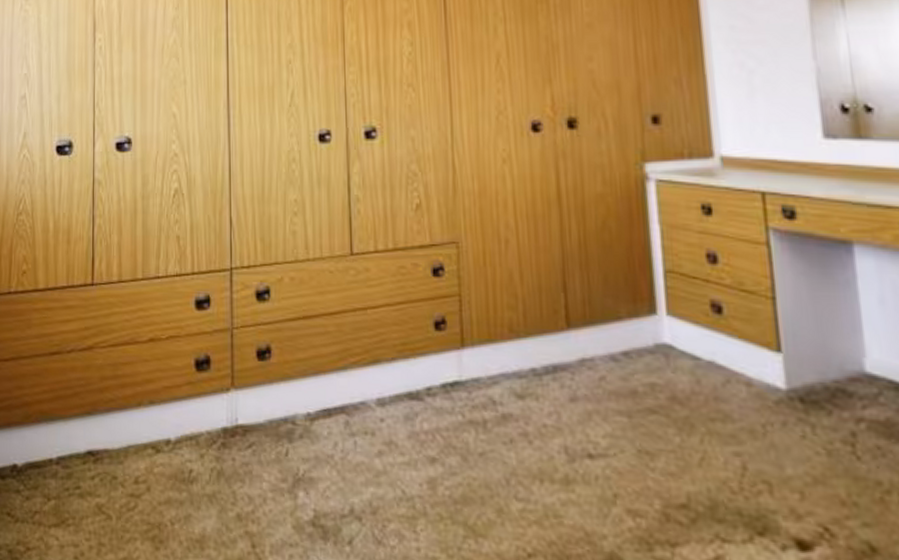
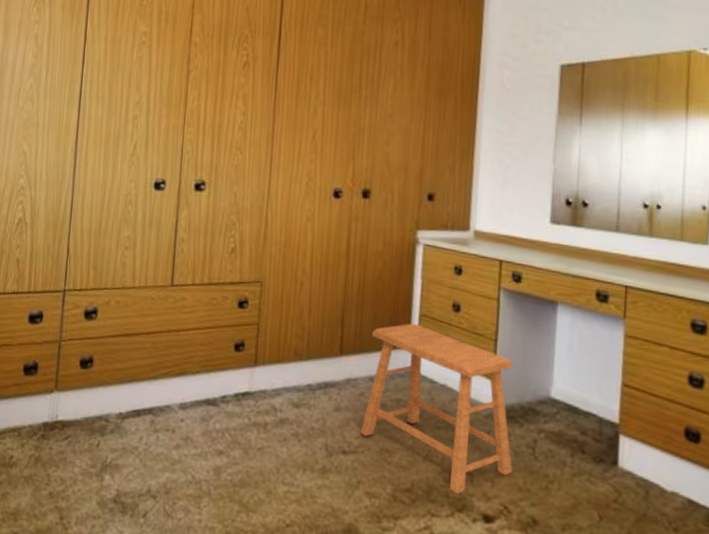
stool: none [605,282,829,510] -> present [360,323,514,493]

